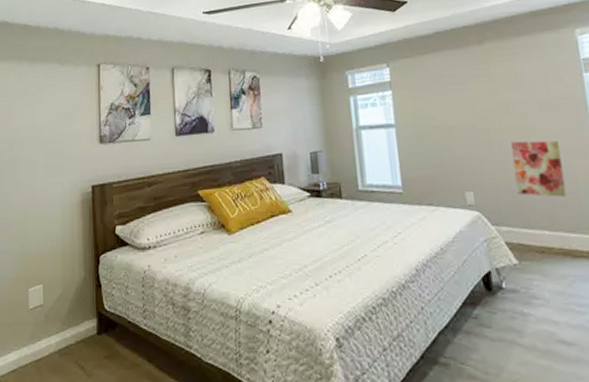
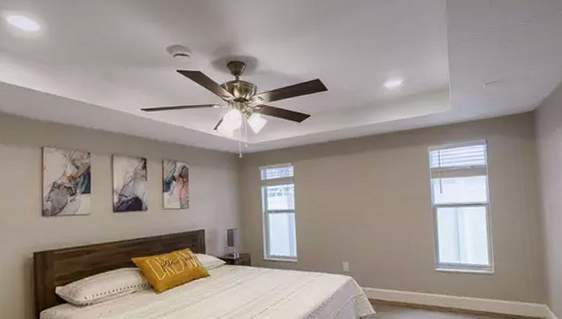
wall art: present [510,140,567,197] -> none [377,226,412,267]

